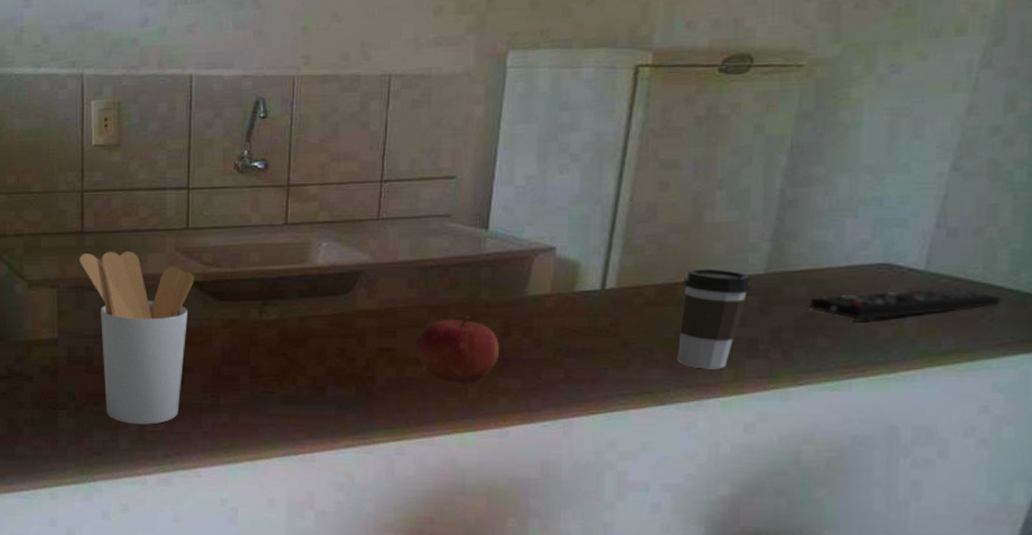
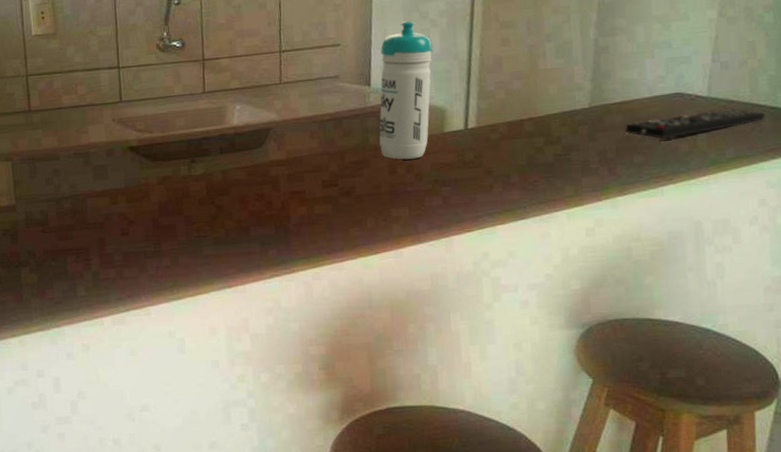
utensil holder: present [80,251,194,425] -> none [29,125,130,274]
fruit: present [418,316,499,382] -> none [322,159,389,215]
water bottle: none [493,153,572,321] -> present [379,21,434,160]
coffee cup: present [677,268,751,369] -> none [527,106,580,188]

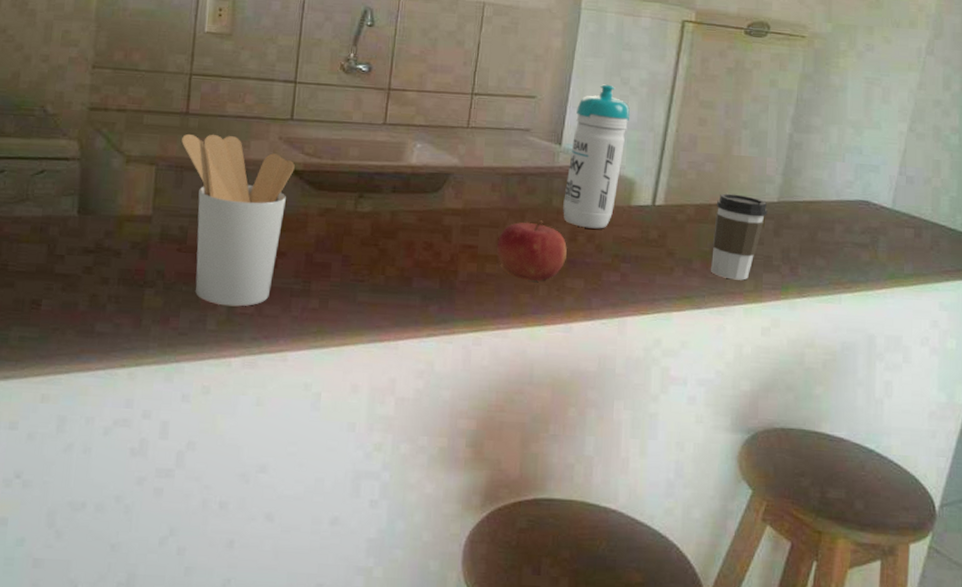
utensil holder: none [29,125,130,274] -> present [181,133,295,307]
fruit: none [322,159,389,215] -> present [497,220,567,281]
coffee cup: none [527,106,580,188] -> present [711,193,768,280]
remote control: present [625,108,766,139] -> none [810,223,944,246]

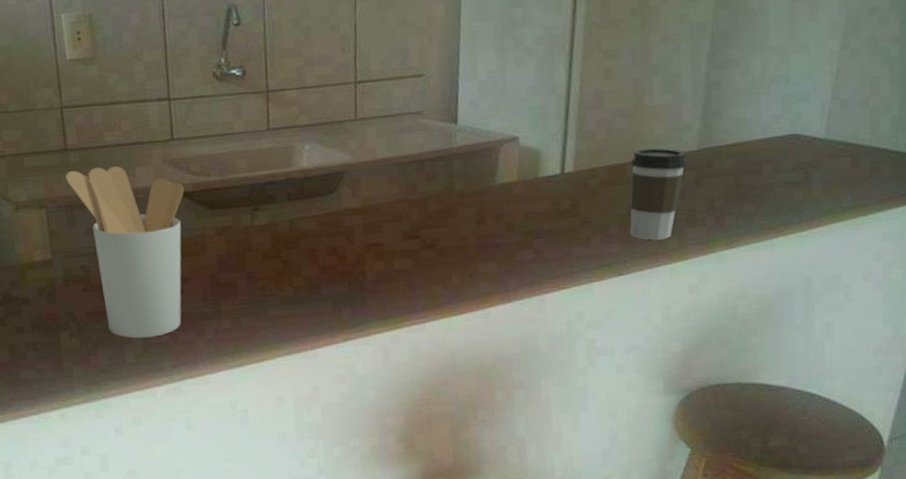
fruit: present [497,220,567,281] -> none [402,207,476,271]
water bottle: present [563,84,631,229] -> none [466,48,528,208]

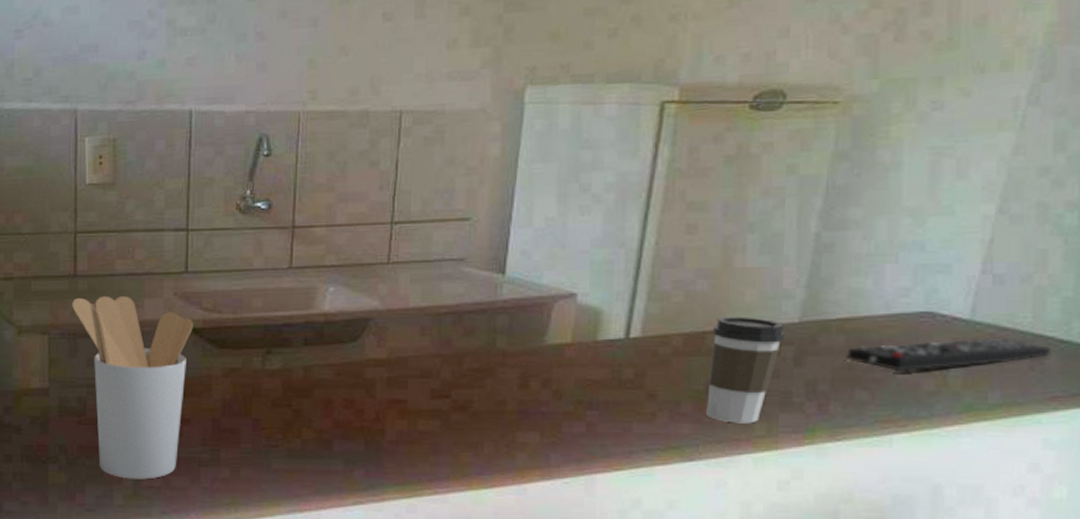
remote control: none [735,151,886,186] -> present [847,337,1052,372]

